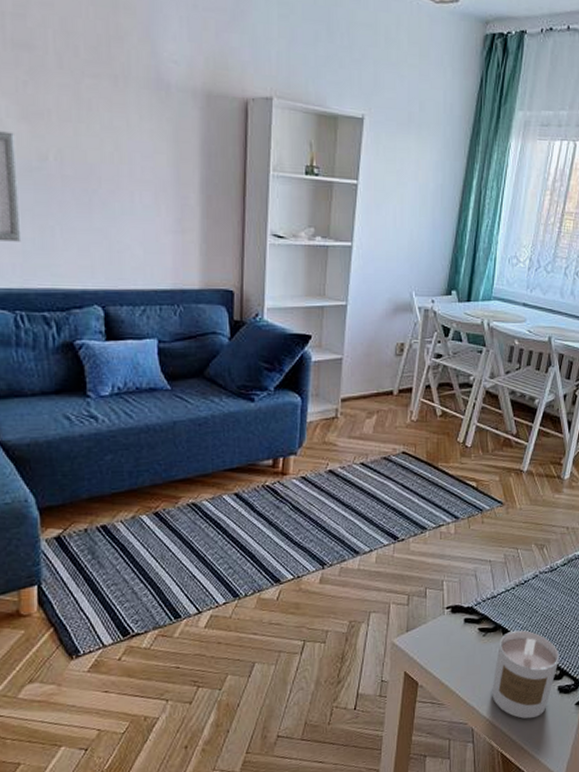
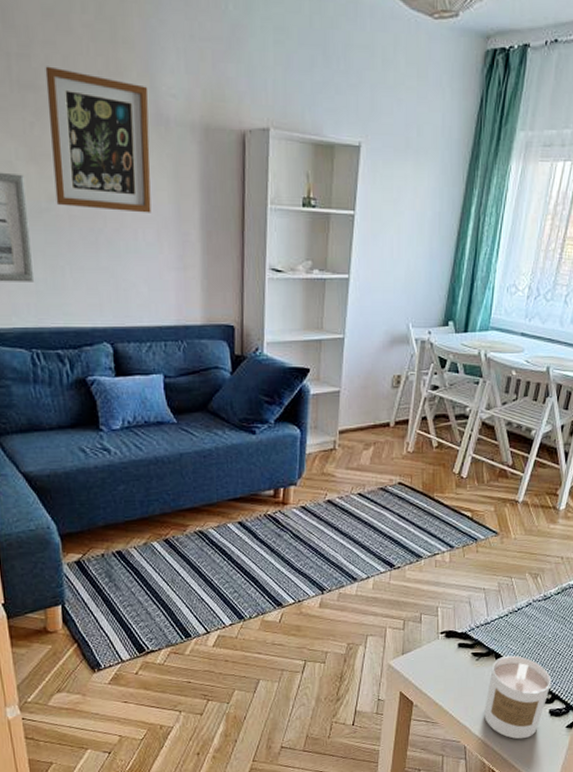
wall art: none [41,26,150,176] -> present [45,66,152,213]

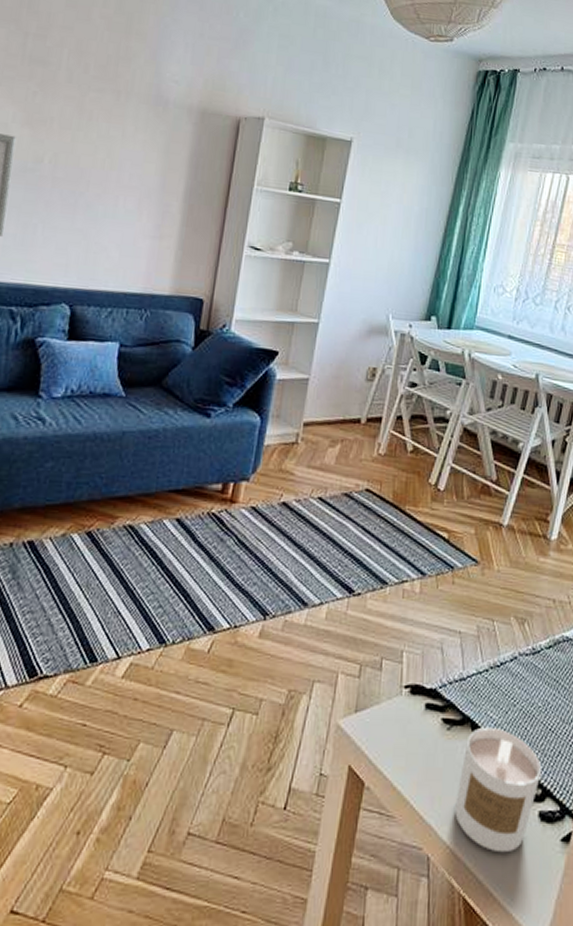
wall art: present [45,66,152,213] -> none [42,46,153,183]

